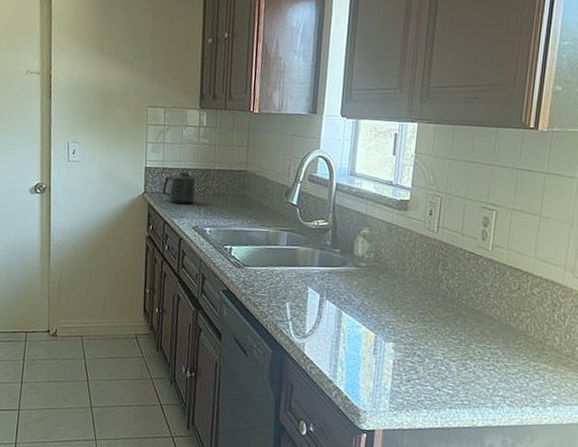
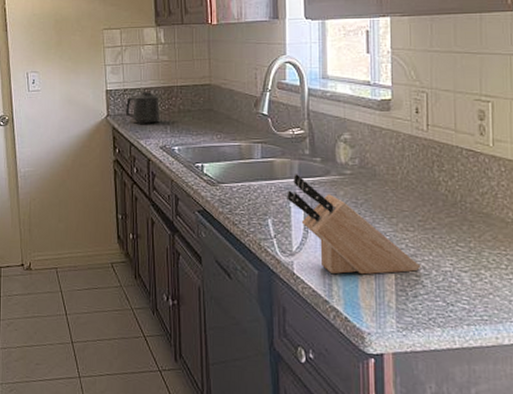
knife block: none [305,261,416,359] -> present [287,173,420,275]

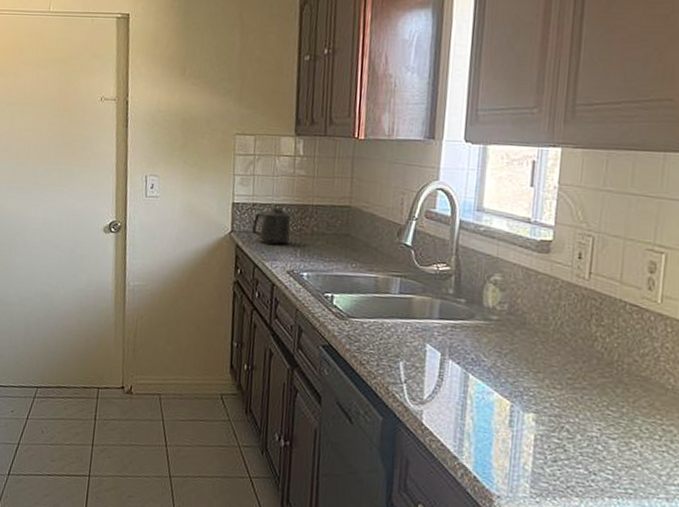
knife block: present [287,173,420,275] -> none [423,313,564,434]

